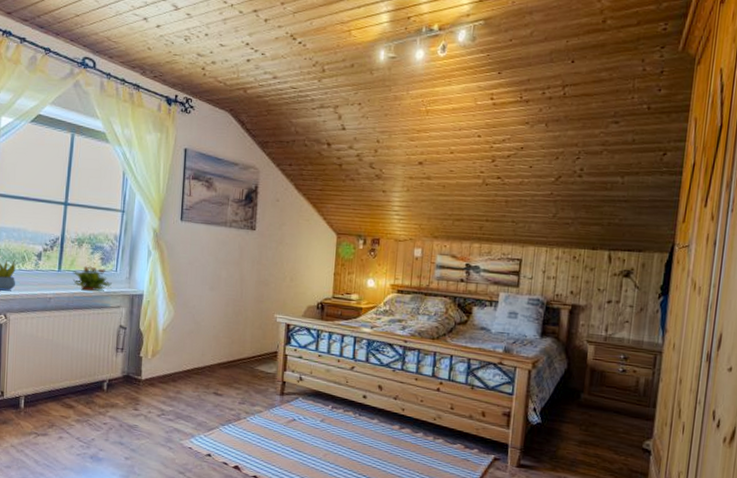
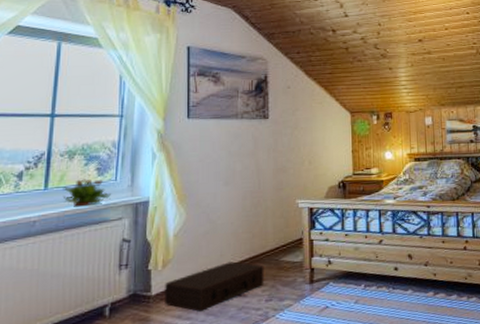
suitcase: none [152,362,240,401] -> present [165,261,264,311]

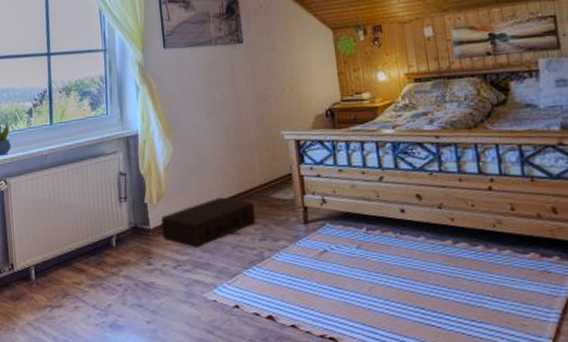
potted flower: present [62,178,112,207] -> none [64,113,106,141]

